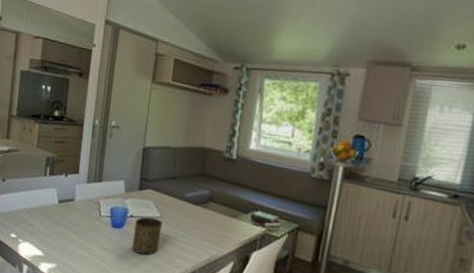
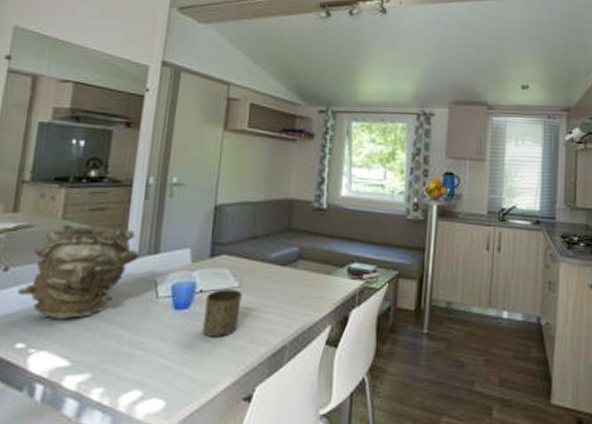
vase: none [10,151,88,222] -> present [16,223,139,320]

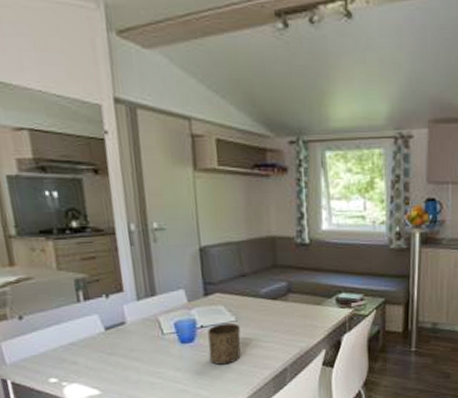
vase: present [16,223,139,320] -> none [36,271,138,358]

